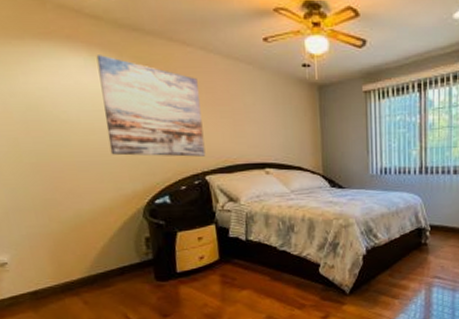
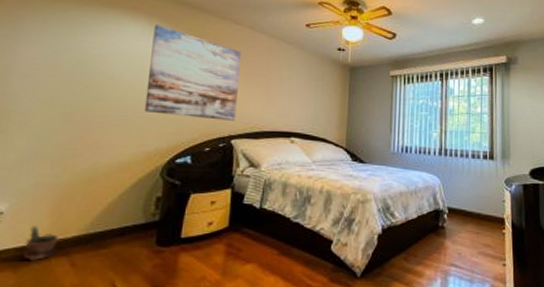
potted plant: none [36,272,67,303] -> present [23,225,59,262]

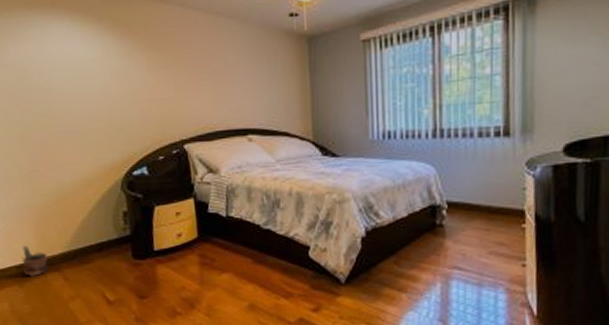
wall art: present [144,24,241,121] -> none [78,20,184,125]

